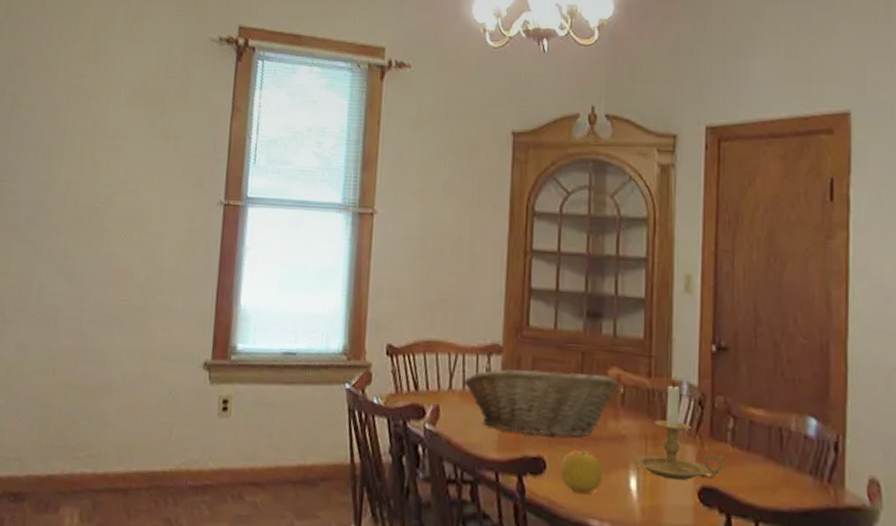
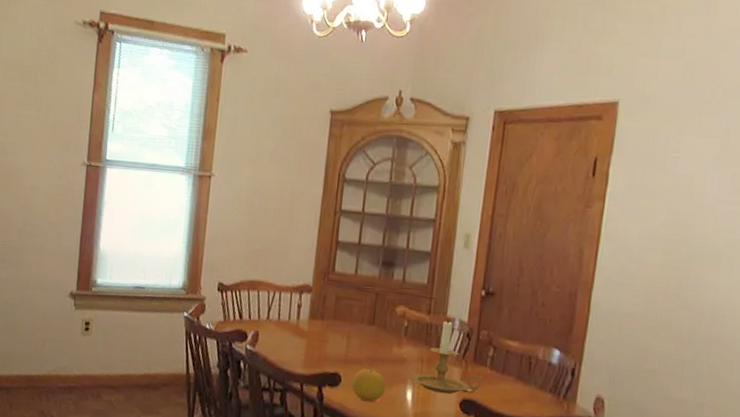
fruit basket: present [463,368,618,438] -> none [279,304,404,359]

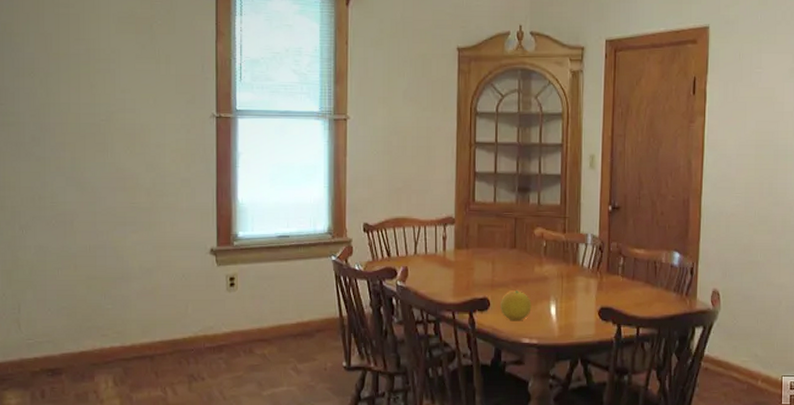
candle holder: present [411,320,484,394] -> none [553,236,617,305]

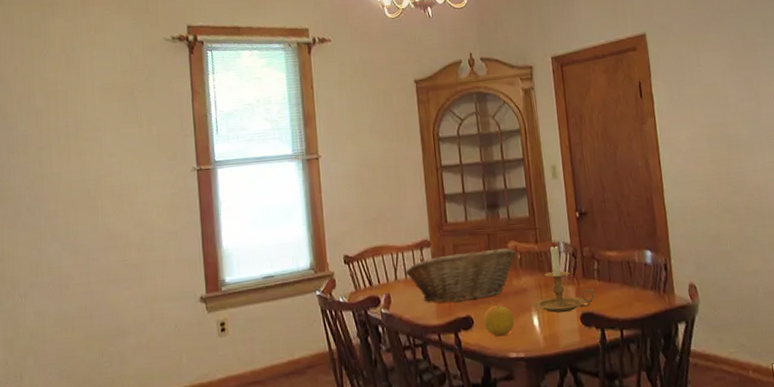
fruit basket: none [425,233,542,283] -> present [405,247,516,303]
candle holder: none [553,236,617,305] -> present [534,245,595,313]

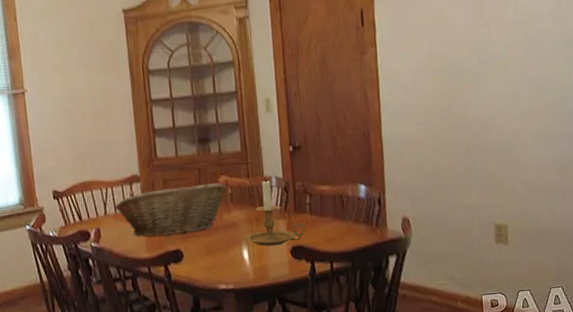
fruit: present [483,305,515,337] -> none [193,239,224,269]

